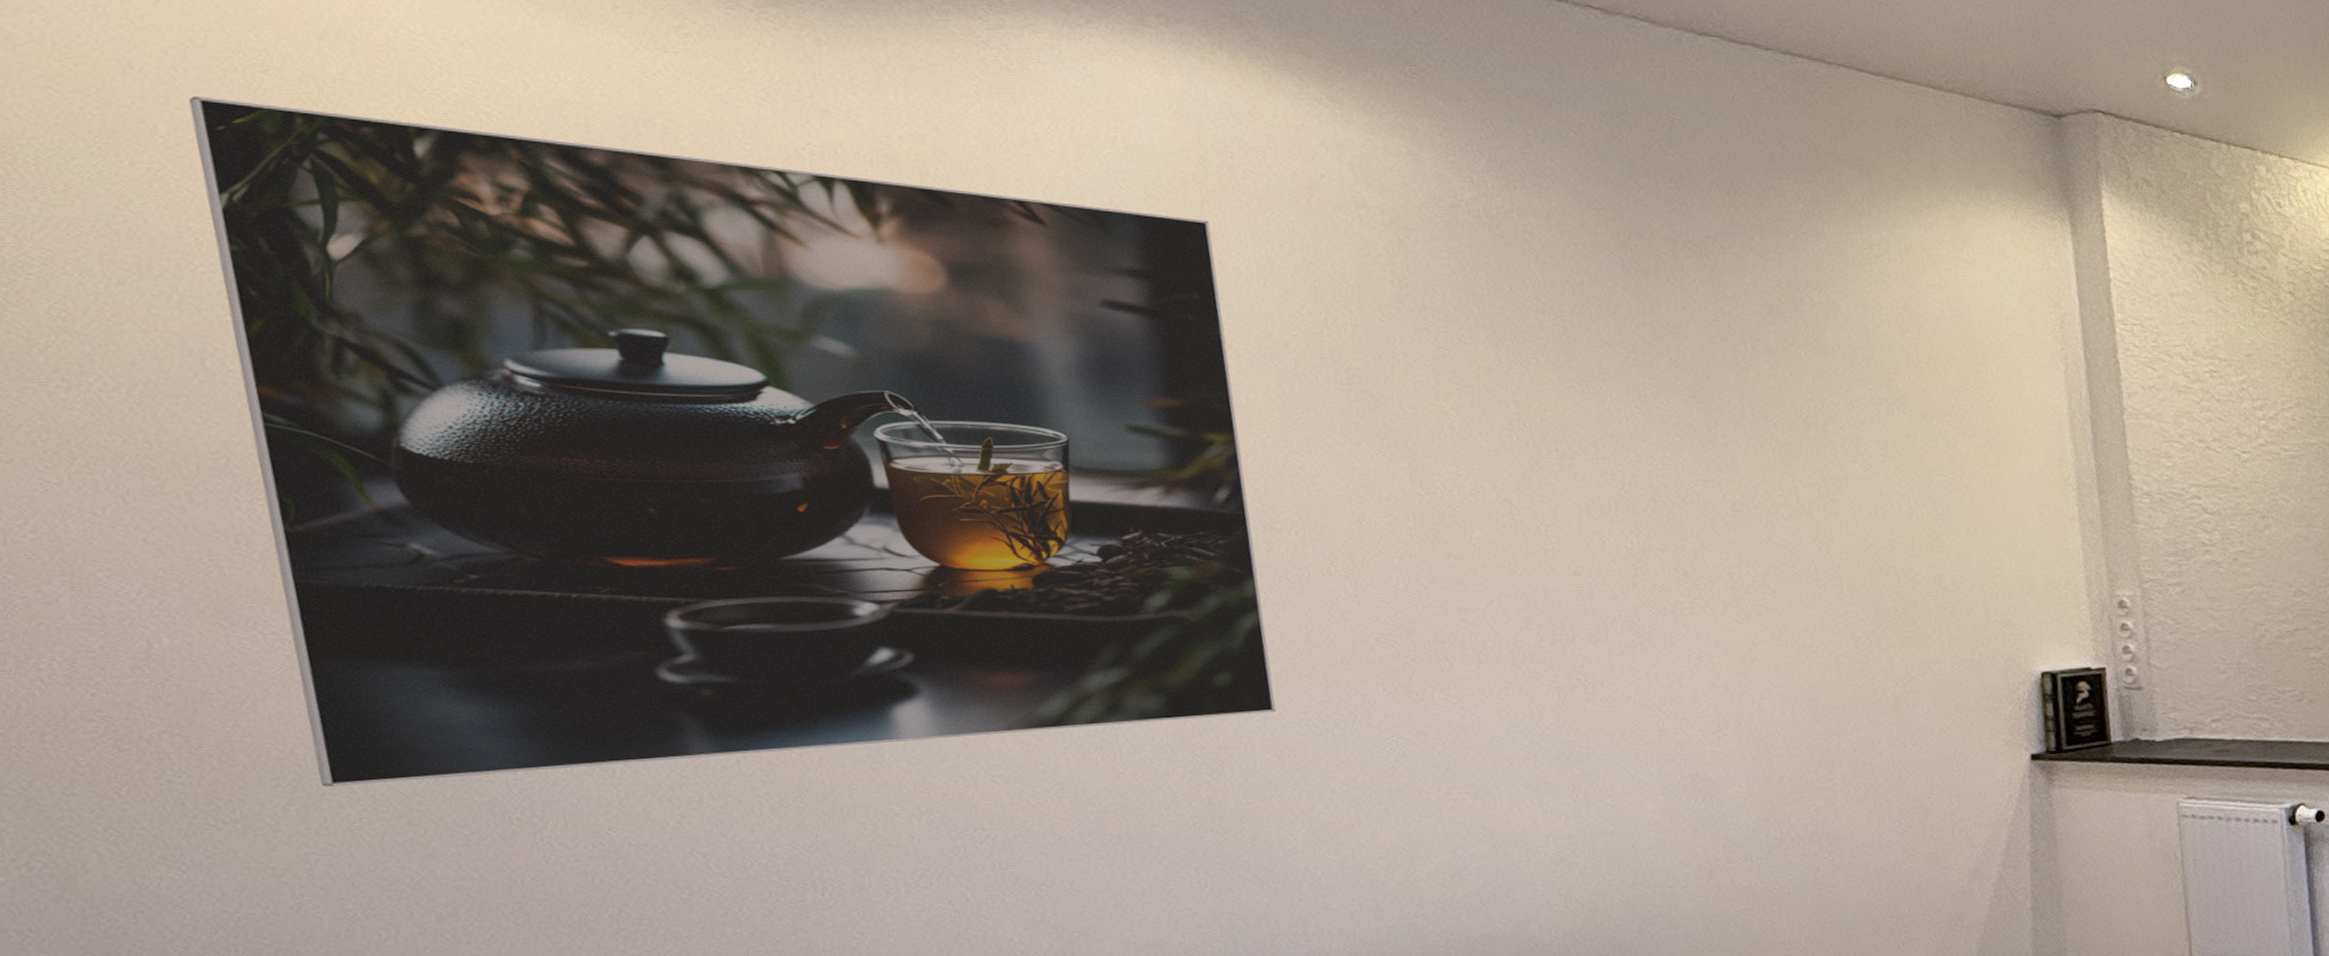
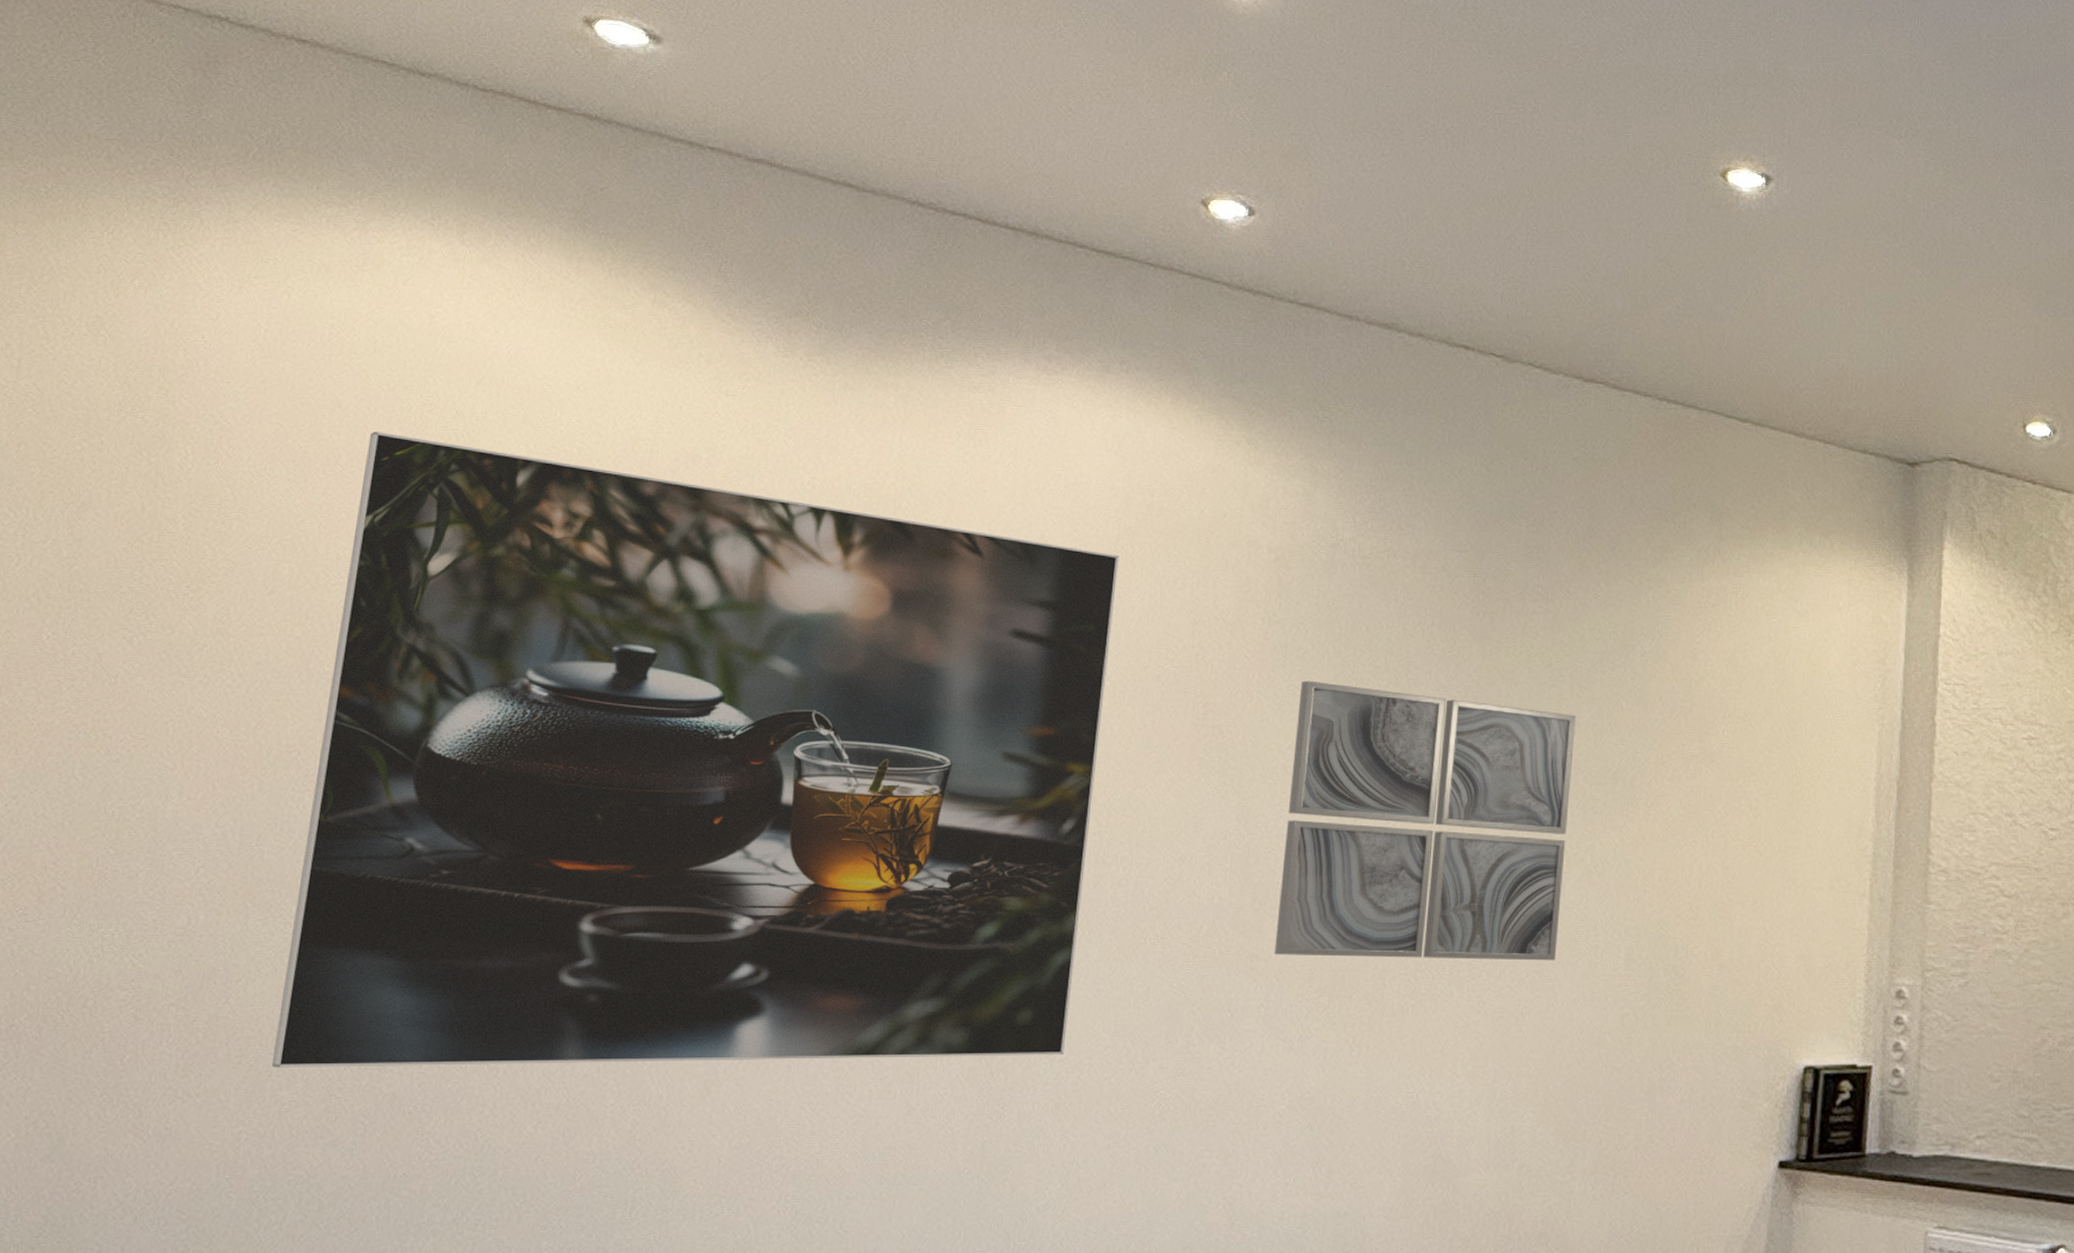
wall art: none [1450,342,1779,606] -> present [1274,680,1576,961]

